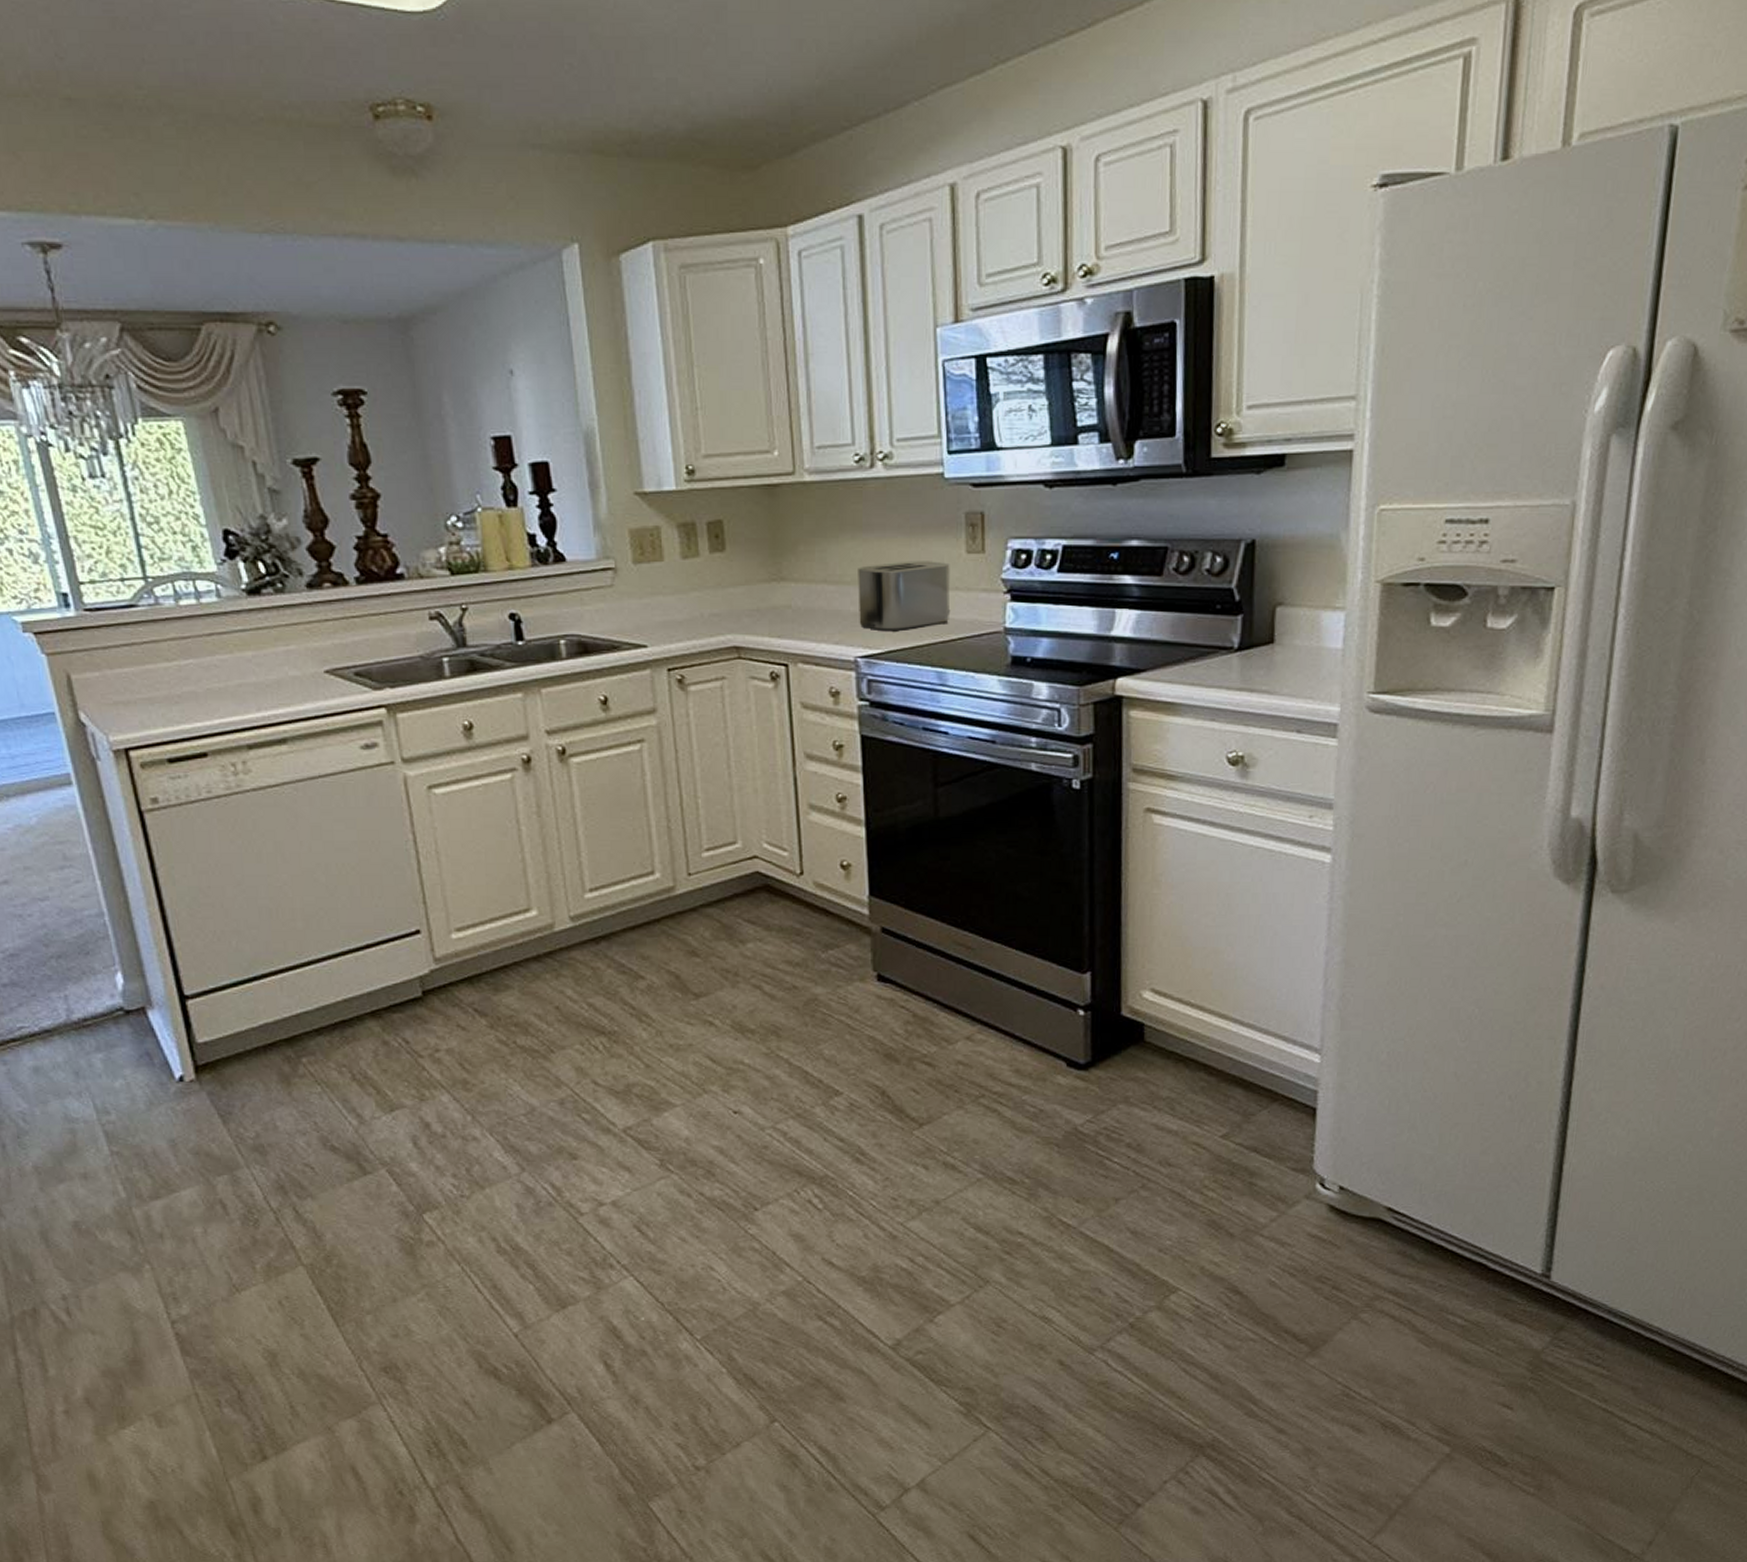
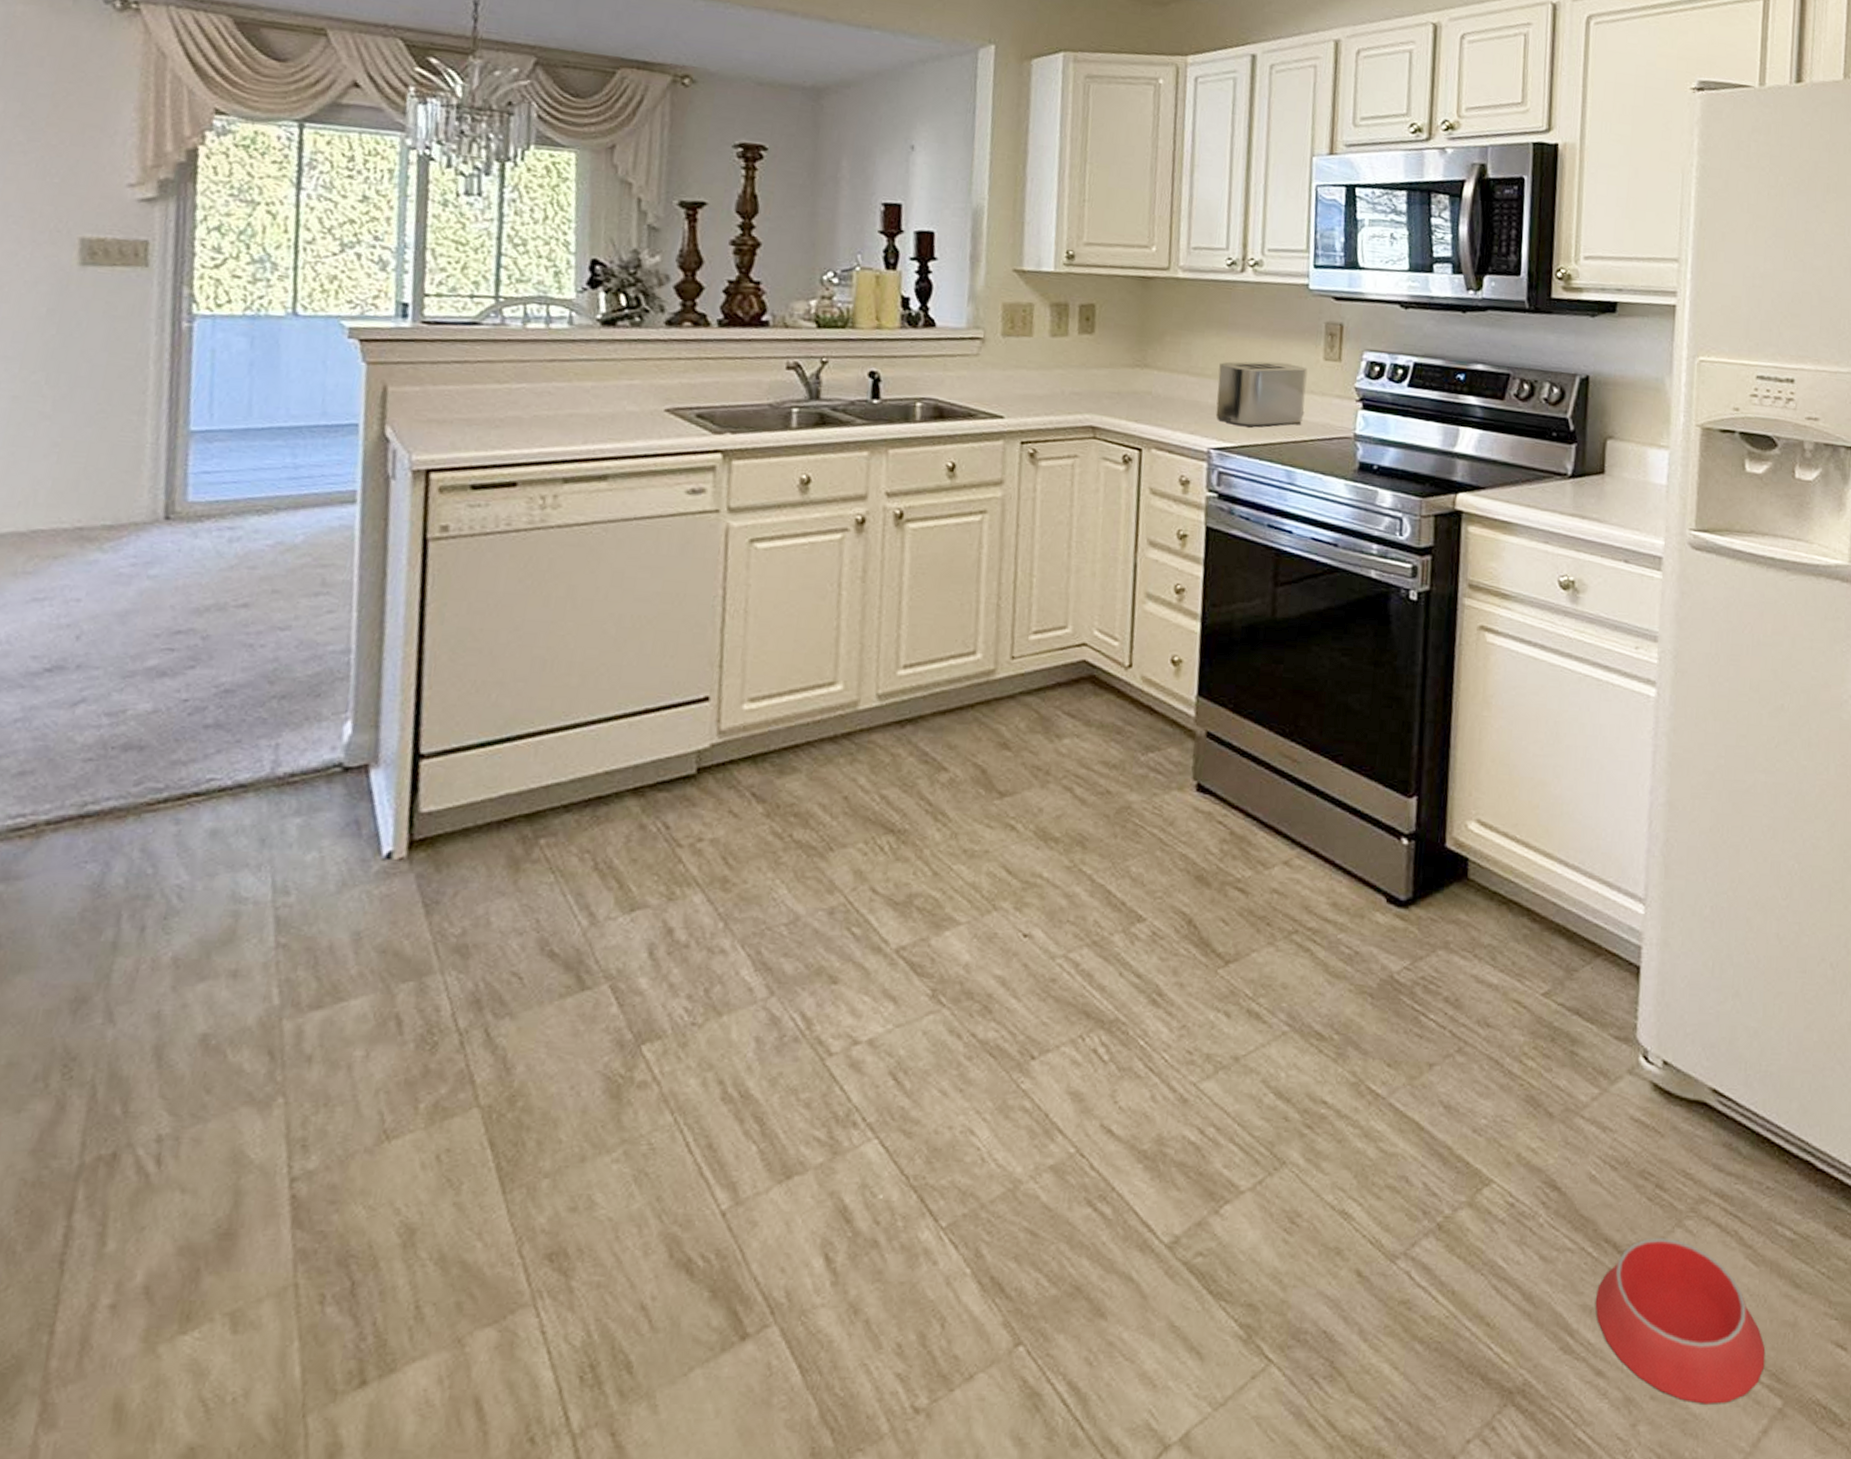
pet bowl: none [1276,1328,1435,1452] -> present [1595,1238,1766,1404]

